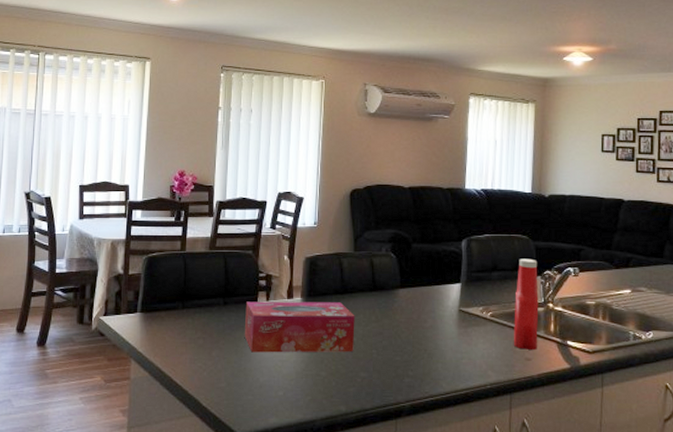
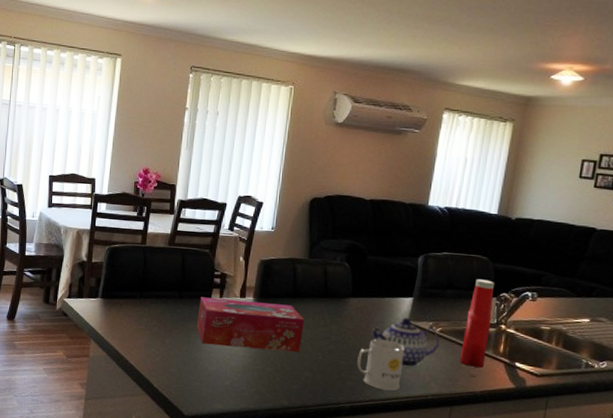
mug: none [412,329,459,384] -> present [357,338,405,391]
teapot: none [423,304,491,356] -> present [371,317,439,367]

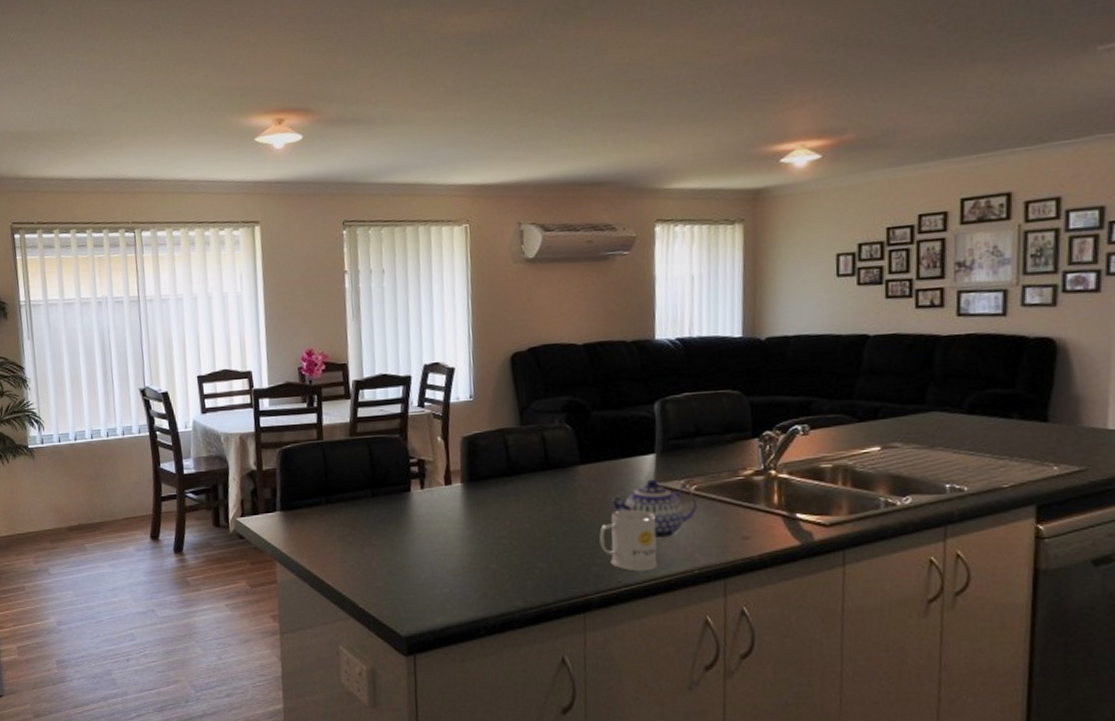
tissue box: present [196,297,304,353] -> none [397,485,528,548]
ketchup bottle: present [459,279,495,368] -> none [725,418,758,527]

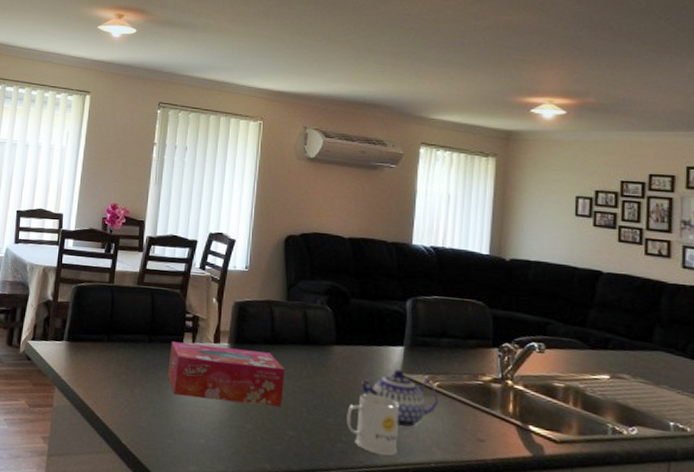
tissue box: none [397,485,528,548] -> present [168,341,285,408]

